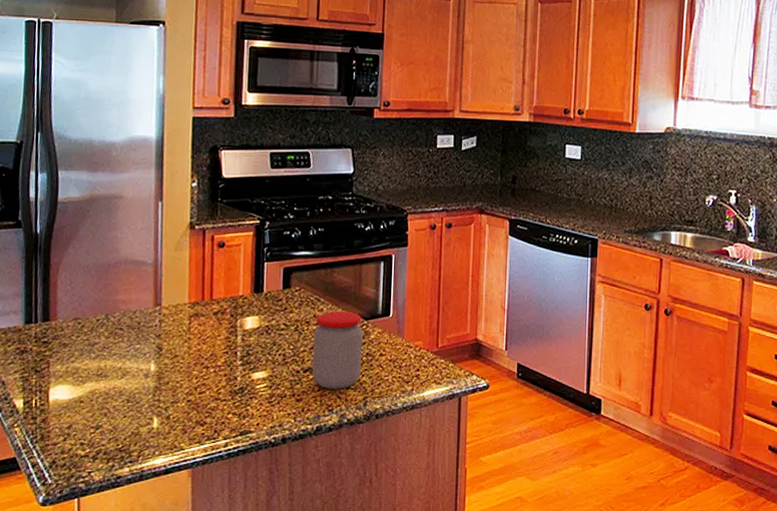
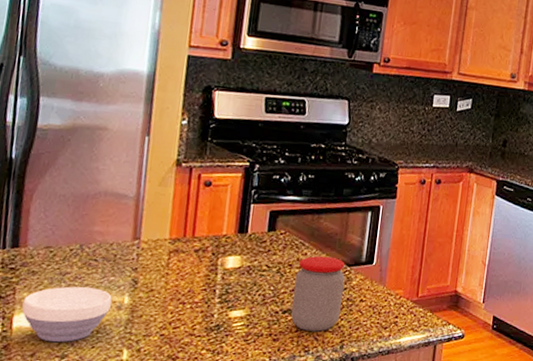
bowl: none [56,357,139,414] -> present [21,286,112,343]

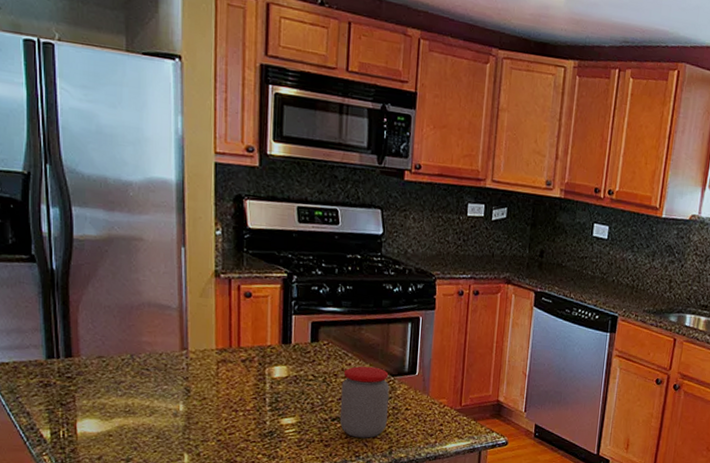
bowl: present [21,286,112,343] -> none [84,394,167,447]

